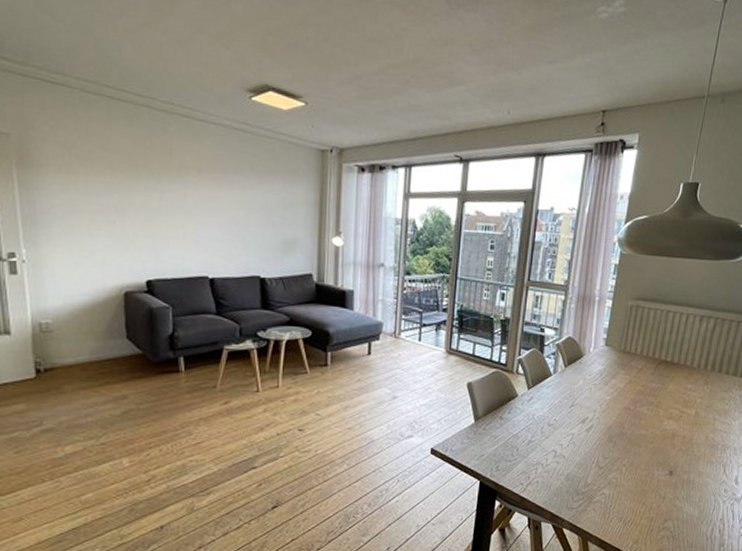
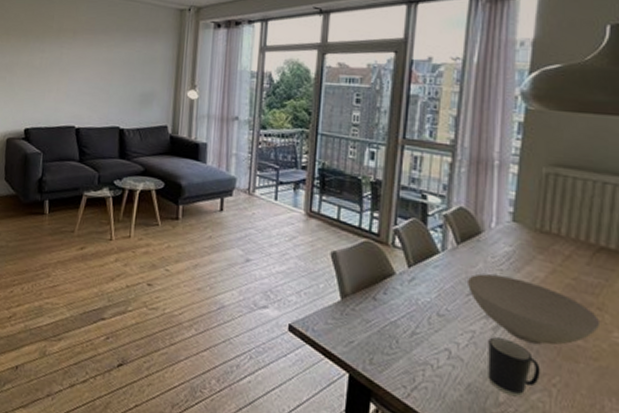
bowl: none [571,389,657,437] -> present [468,273,601,346]
mug: none [581,436,616,478] -> present [488,337,540,397]

